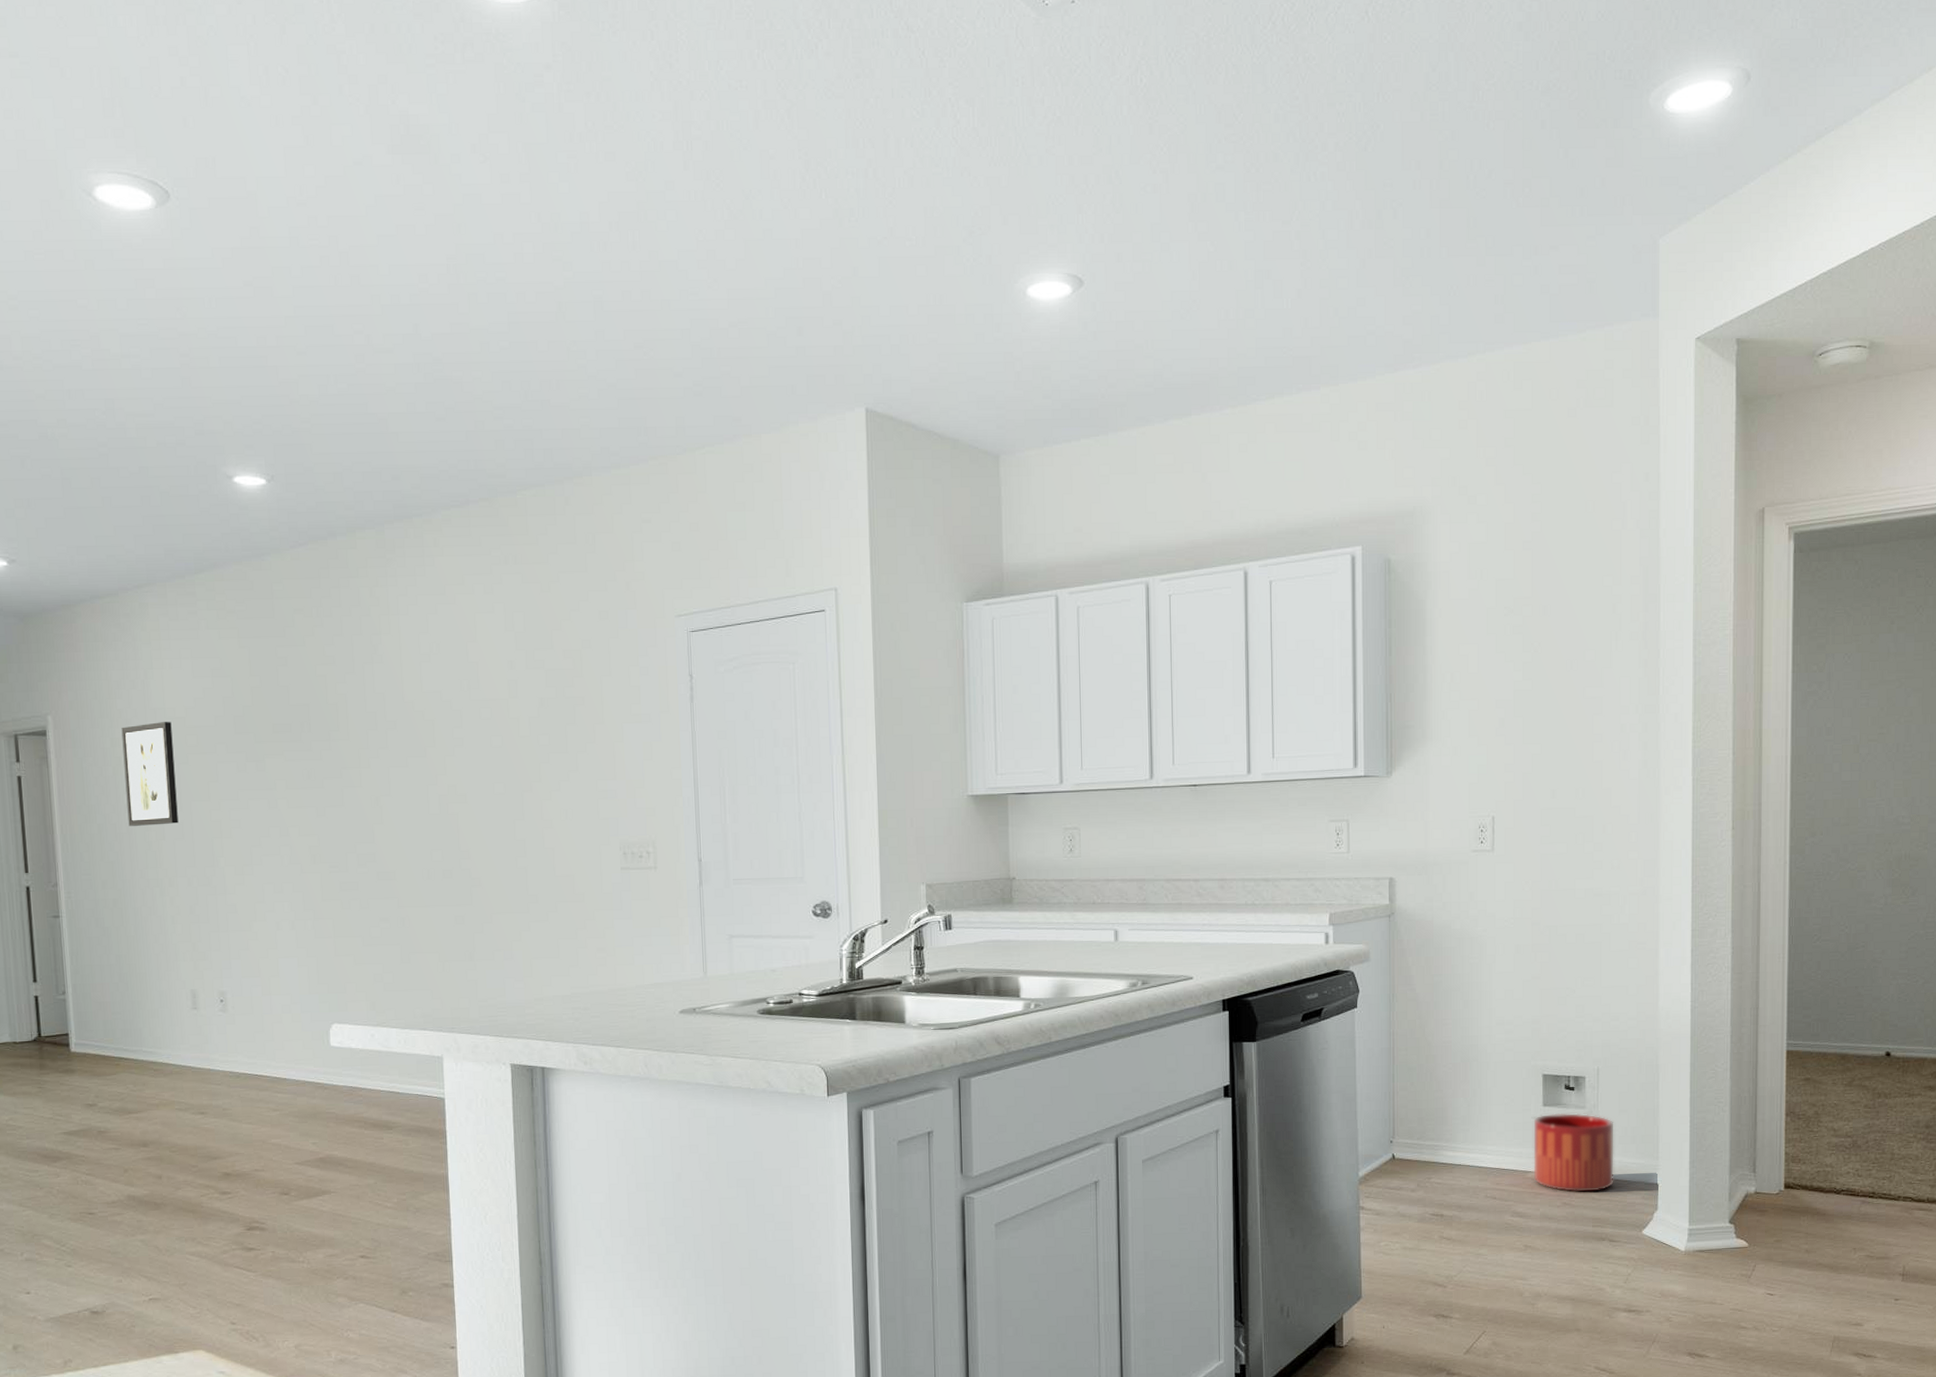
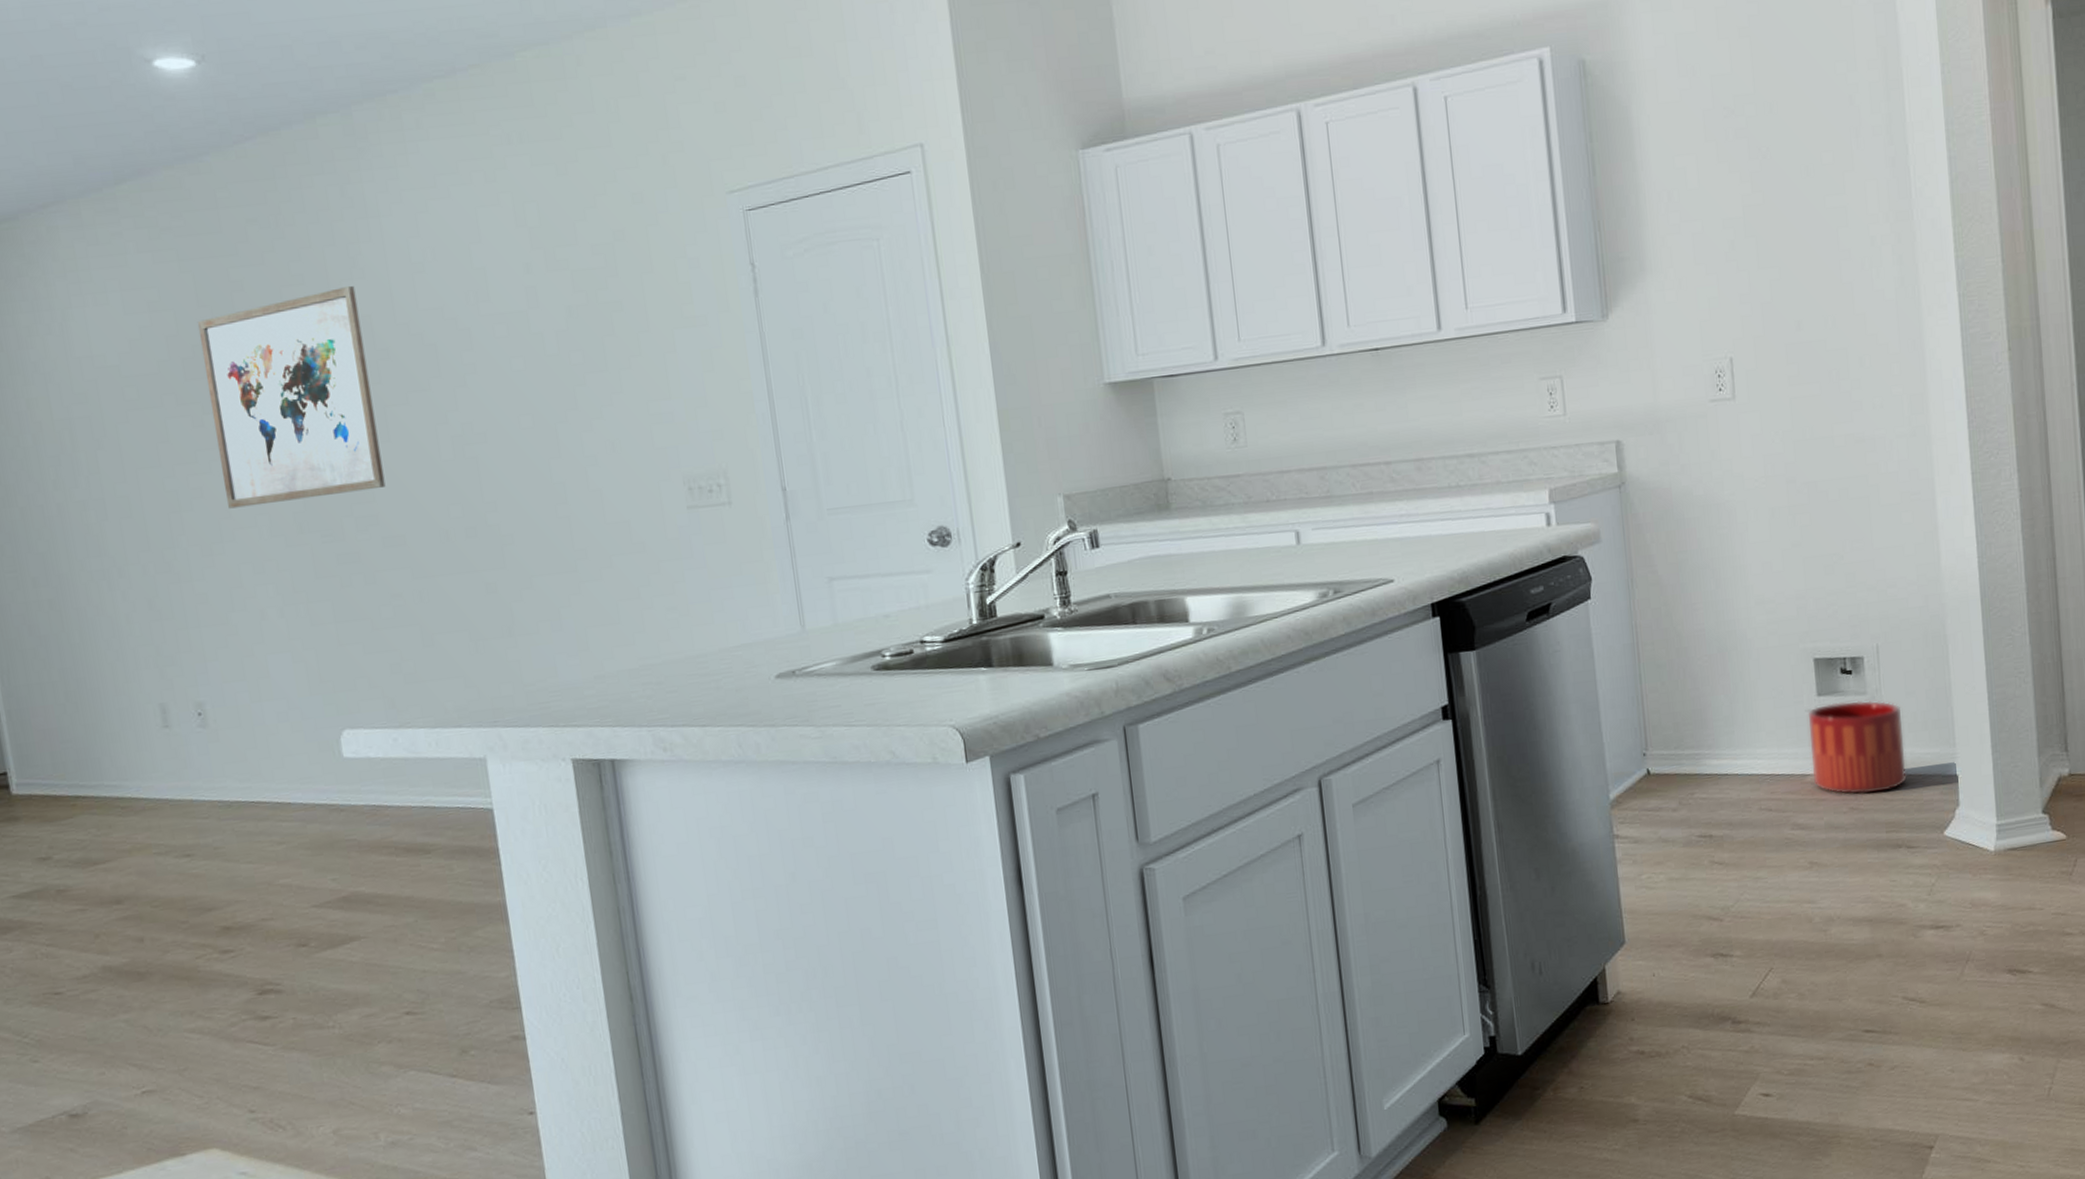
wall art: present [121,722,179,826] -> none [38,372,124,507]
wall art: none [248,668,384,839] -> present [197,285,386,509]

